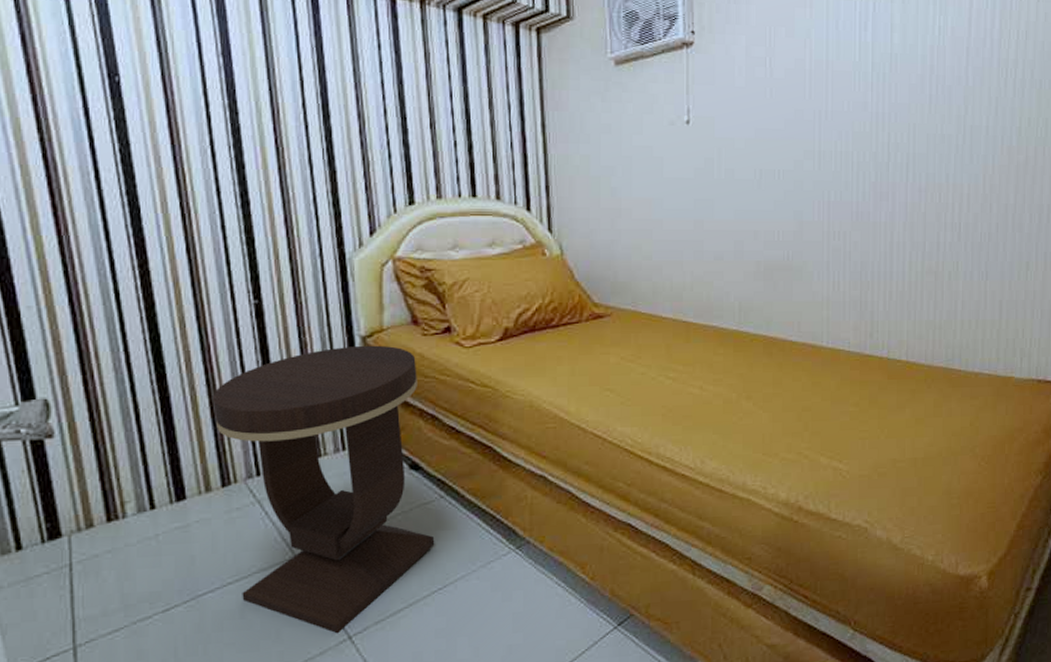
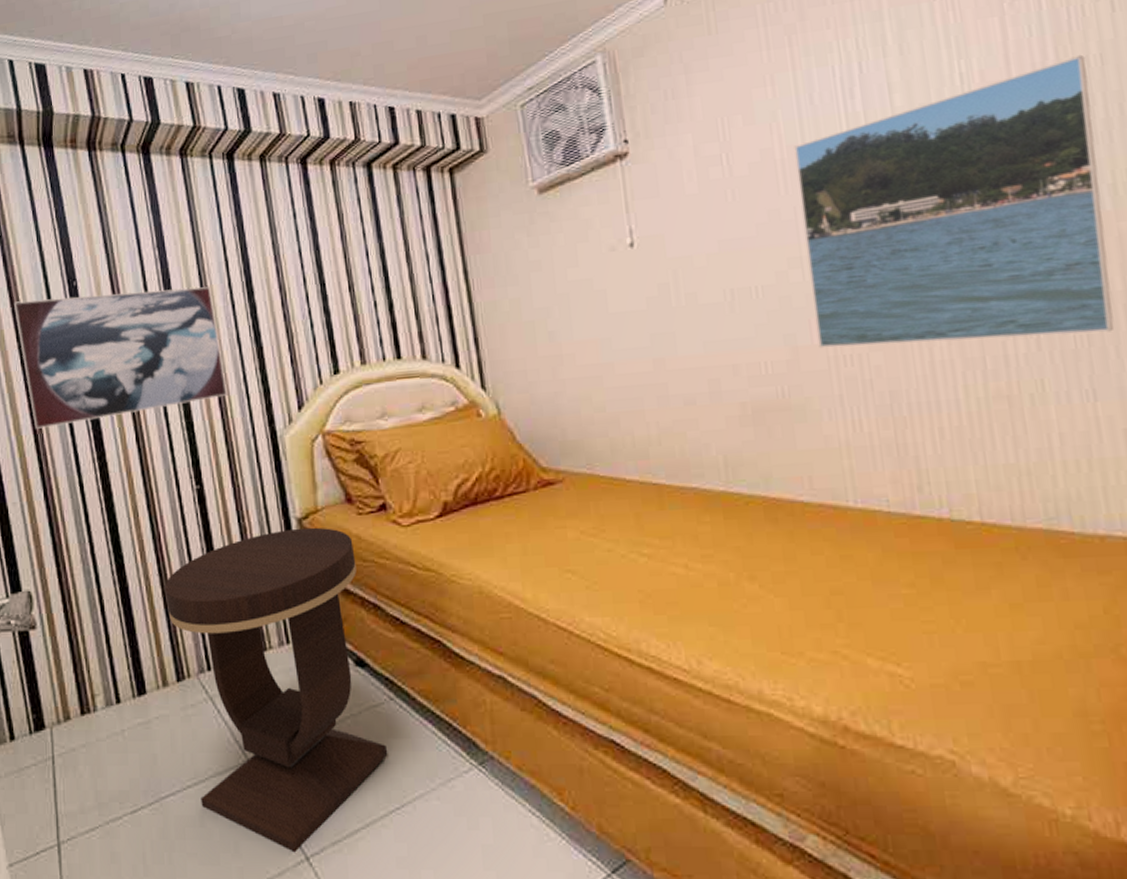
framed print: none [36,88,294,230] -> present [14,286,227,429]
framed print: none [818,28,1017,232] -> present [794,54,1115,348]

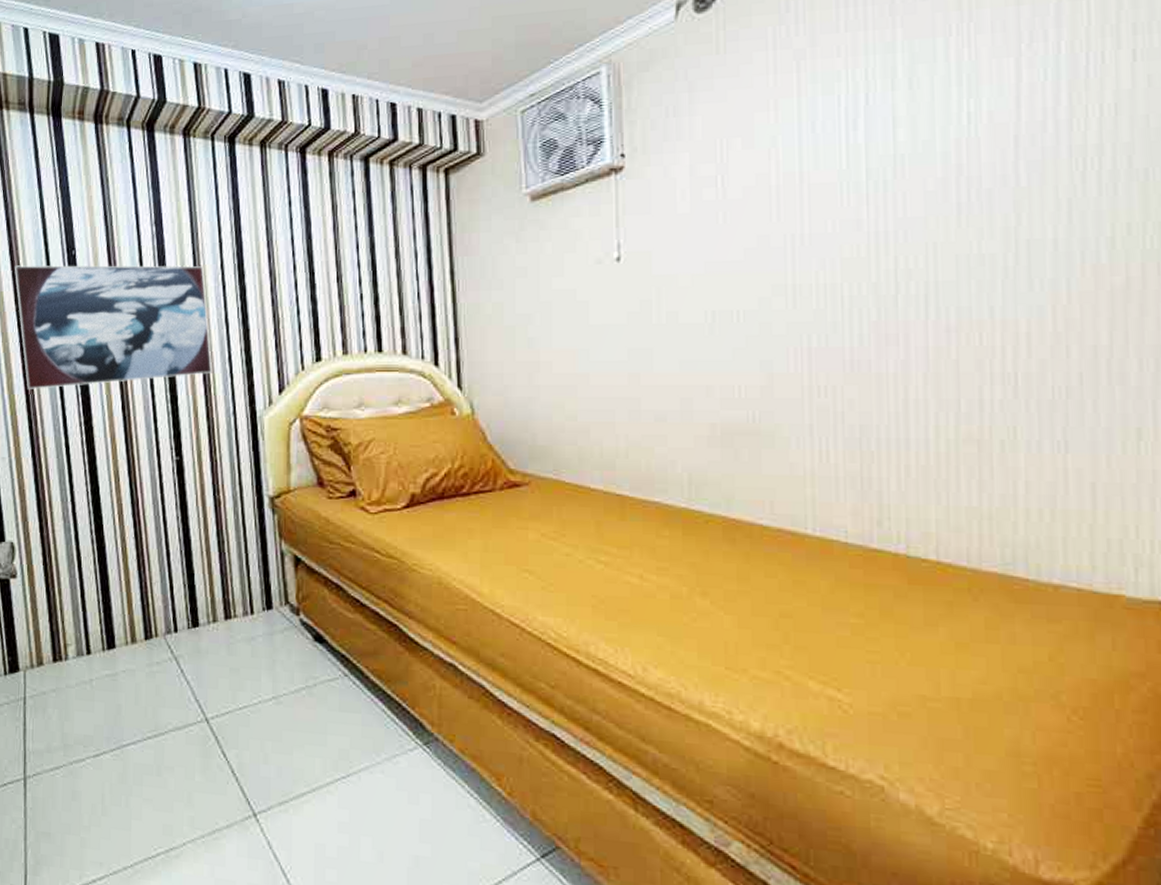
side table: present [165,527,388,853] -> none [140,506,339,808]
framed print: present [794,54,1115,348] -> none [791,102,1100,386]

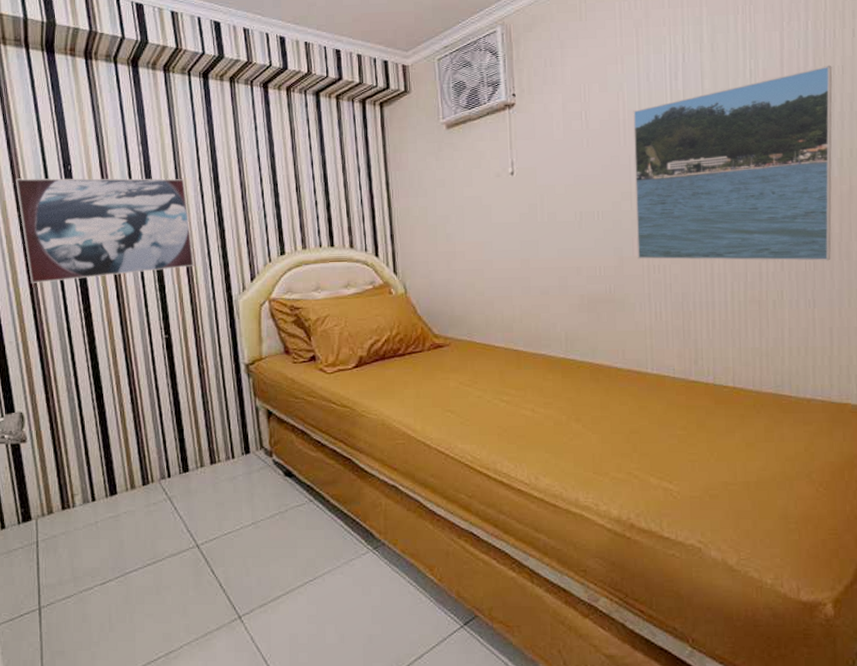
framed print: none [791,102,1100,386] -> present [633,65,833,261]

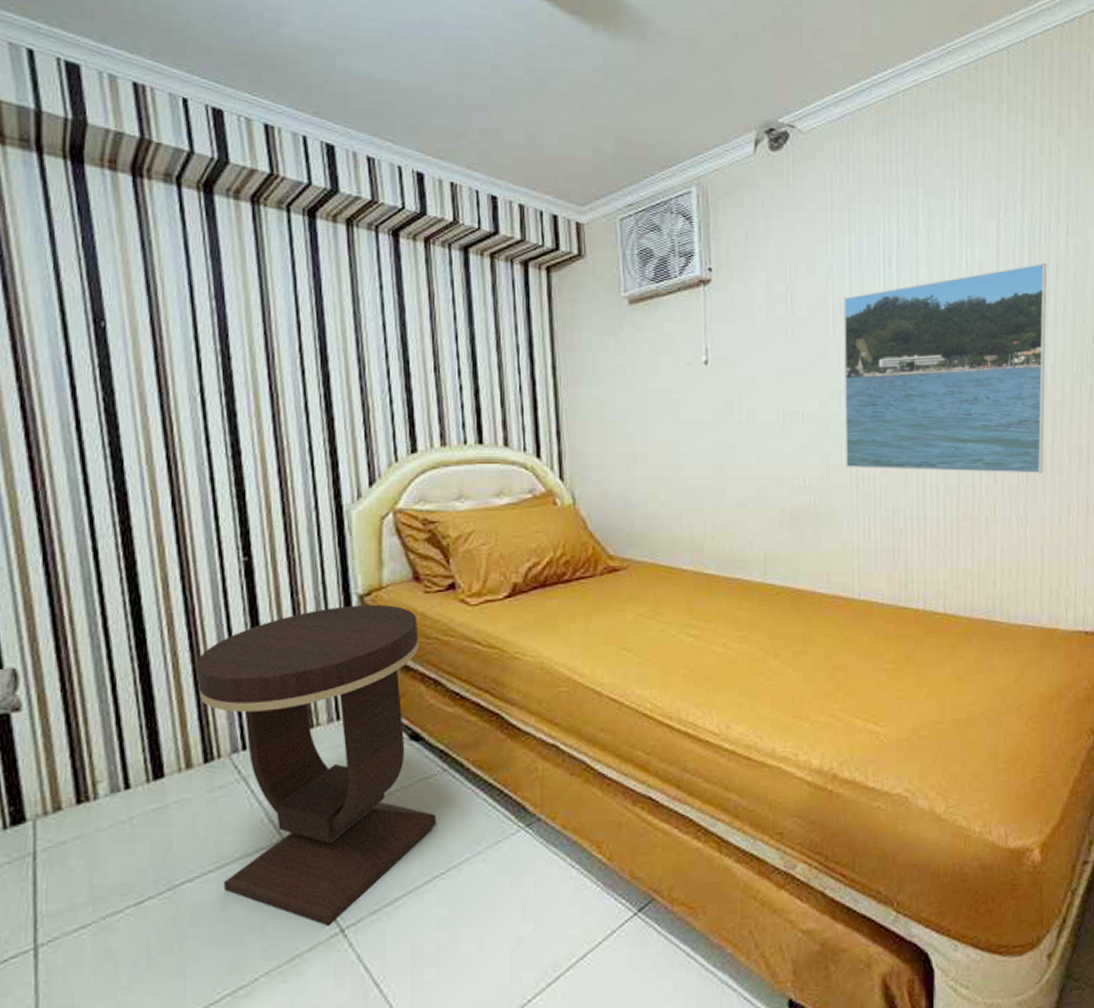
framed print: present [16,178,194,283] -> none [15,335,289,484]
side table: none [136,371,306,613] -> present [197,604,437,927]

